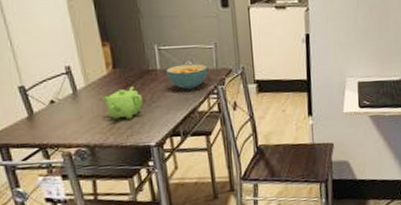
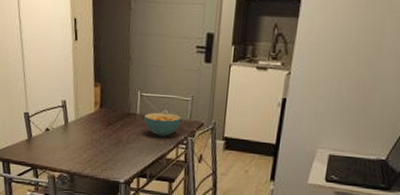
teapot: present [101,86,143,120] -> none [86,126,120,156]

